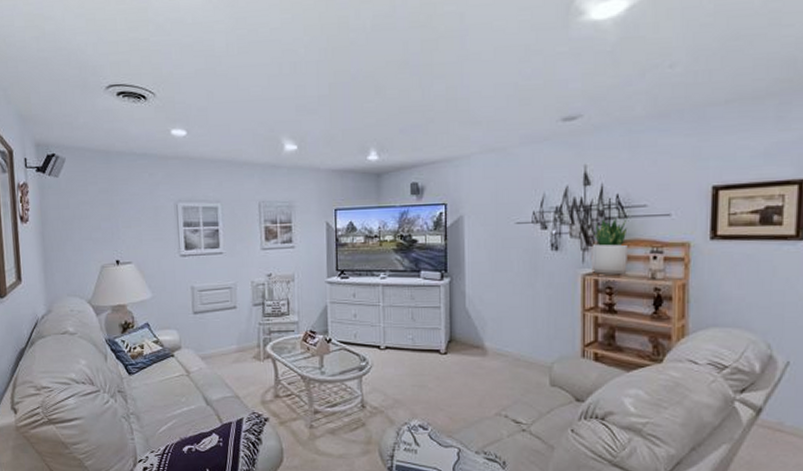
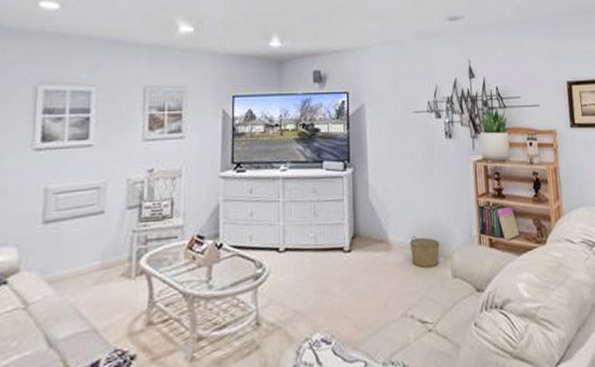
basket: none [506,344,538,375] -> present [409,236,440,269]
books: none [582,316,631,355] -> present [478,202,520,240]

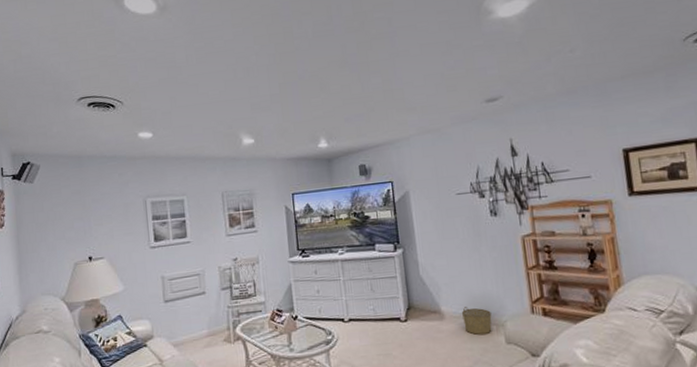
planter: present [478,107,510,161] -> none [524,181,560,235]
books: present [478,202,520,240] -> none [529,274,575,309]

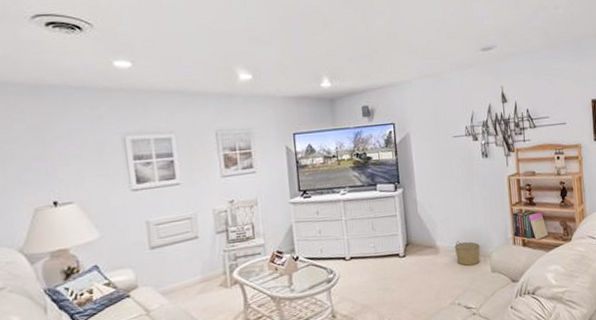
books: none [529,274,575,309] -> present [512,209,549,240]

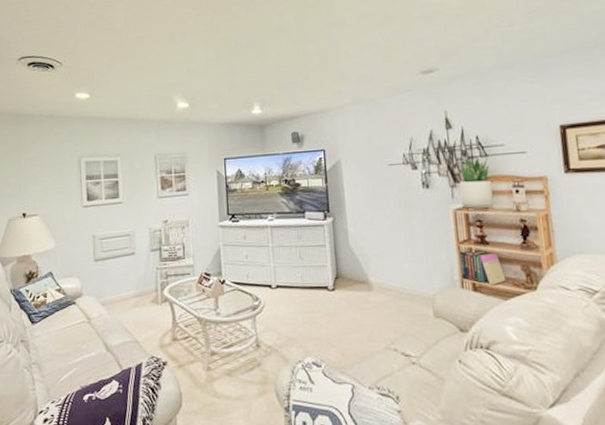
basket: present [454,241,480,266] -> none [389,278,421,308]
planter: none [511,127,540,175] -> present [457,156,493,209]

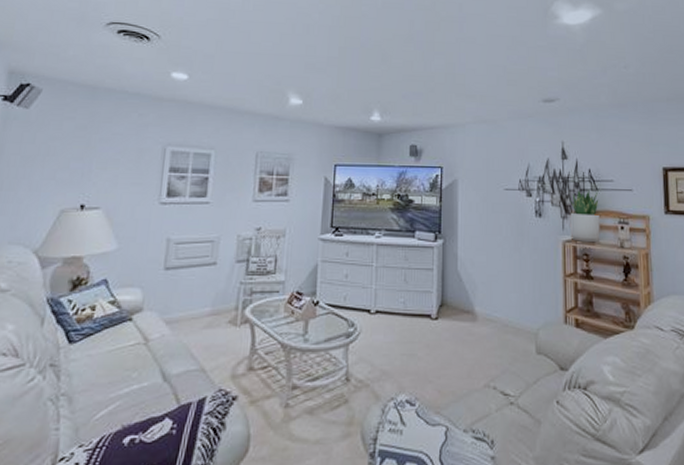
books: present [460,248,506,285] -> none [564,282,607,321]

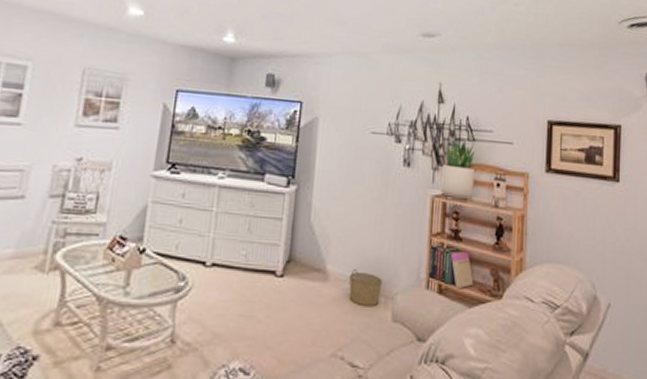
basket: none [495,310,525,342] -> present [348,269,383,307]
books: none [564,282,607,321] -> present [427,243,474,288]

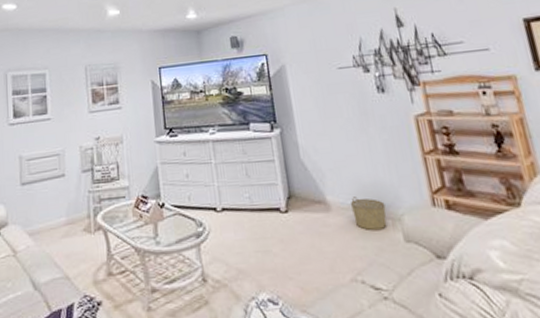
books: present [427,243,474,288] -> none [427,159,484,201]
planter: present [441,139,476,200] -> none [414,54,459,114]

